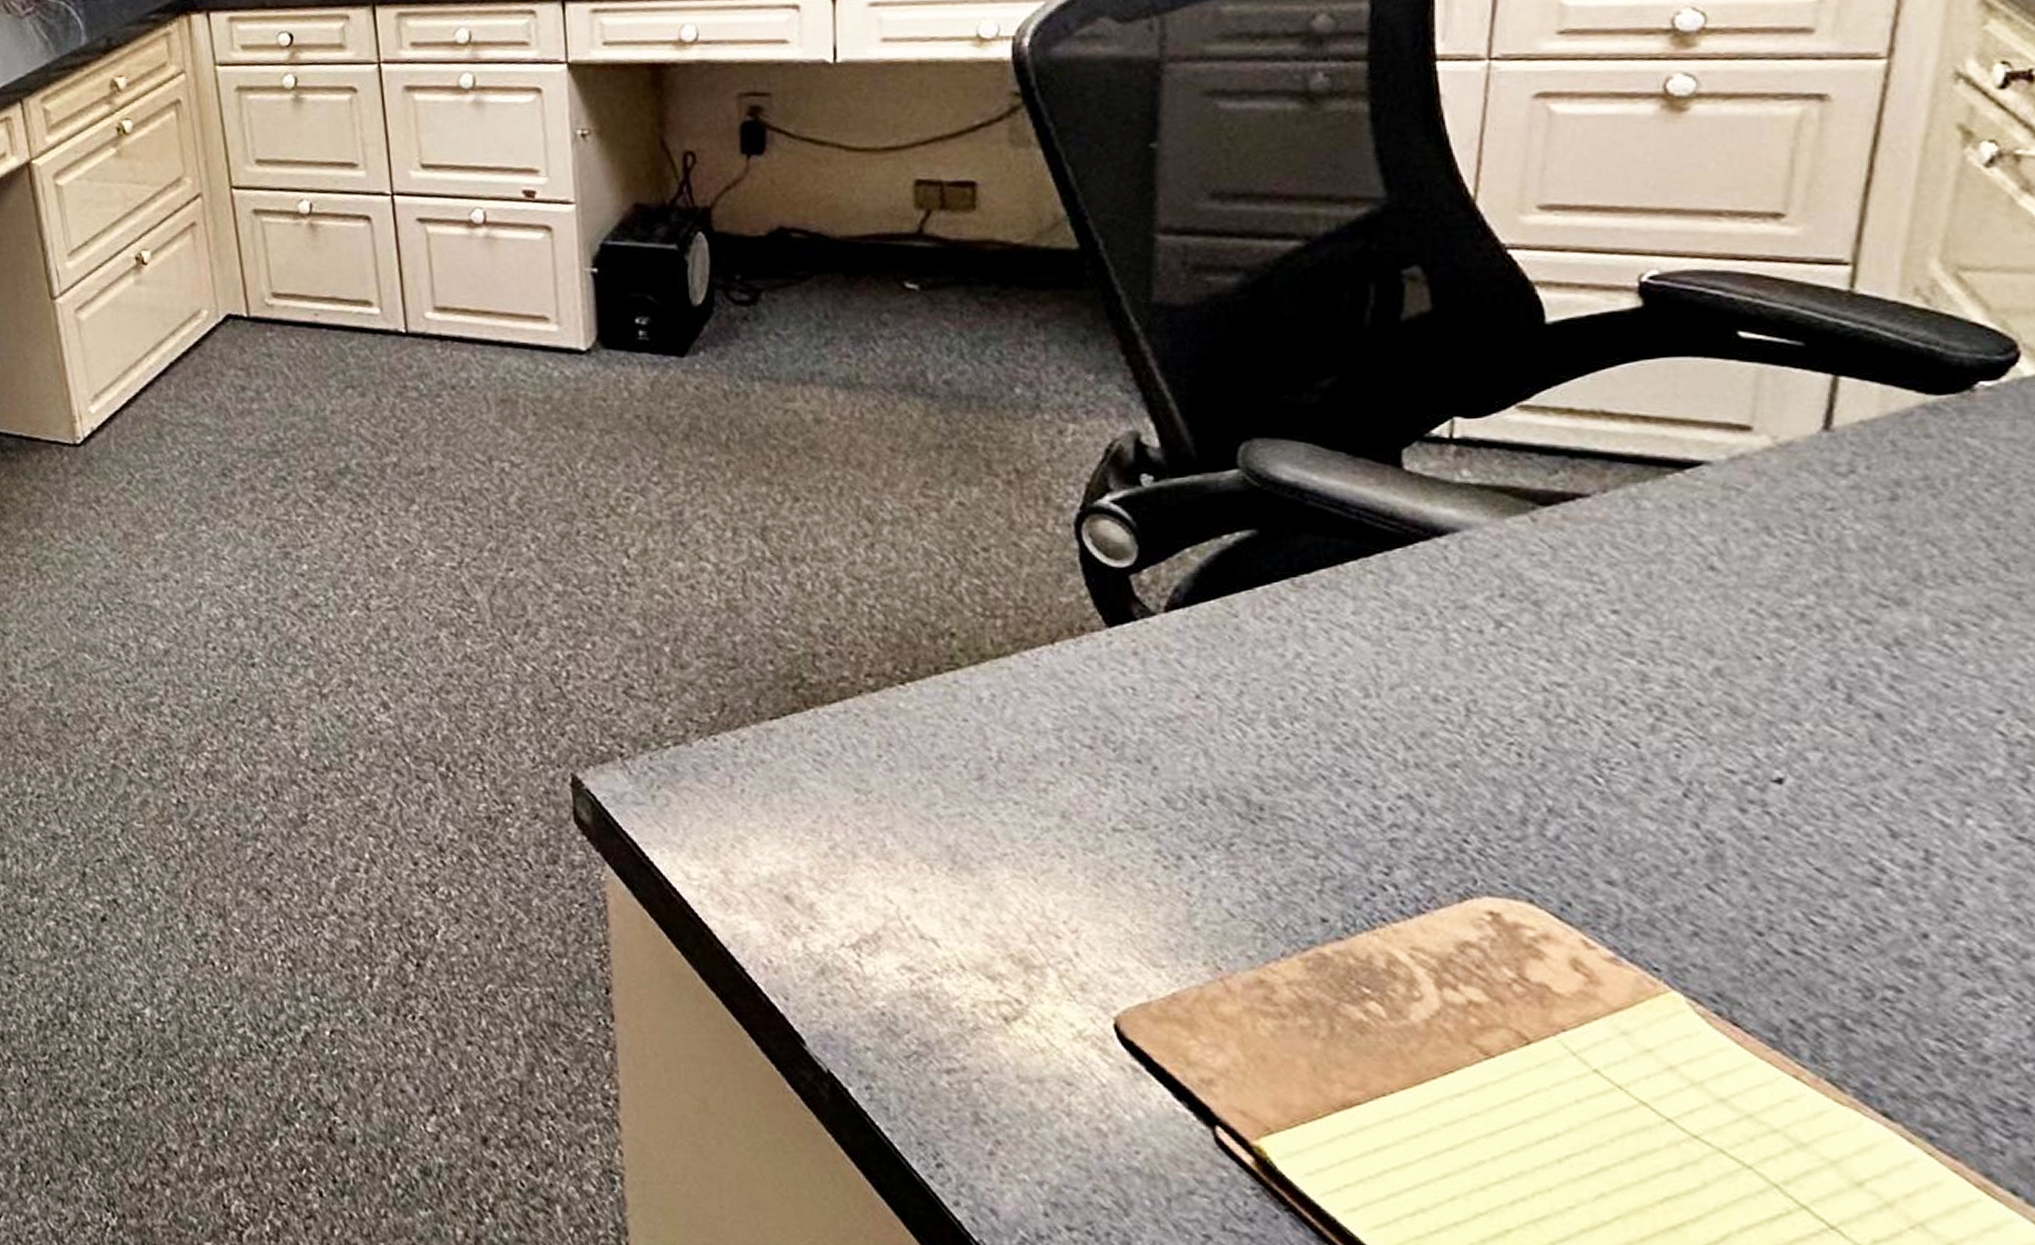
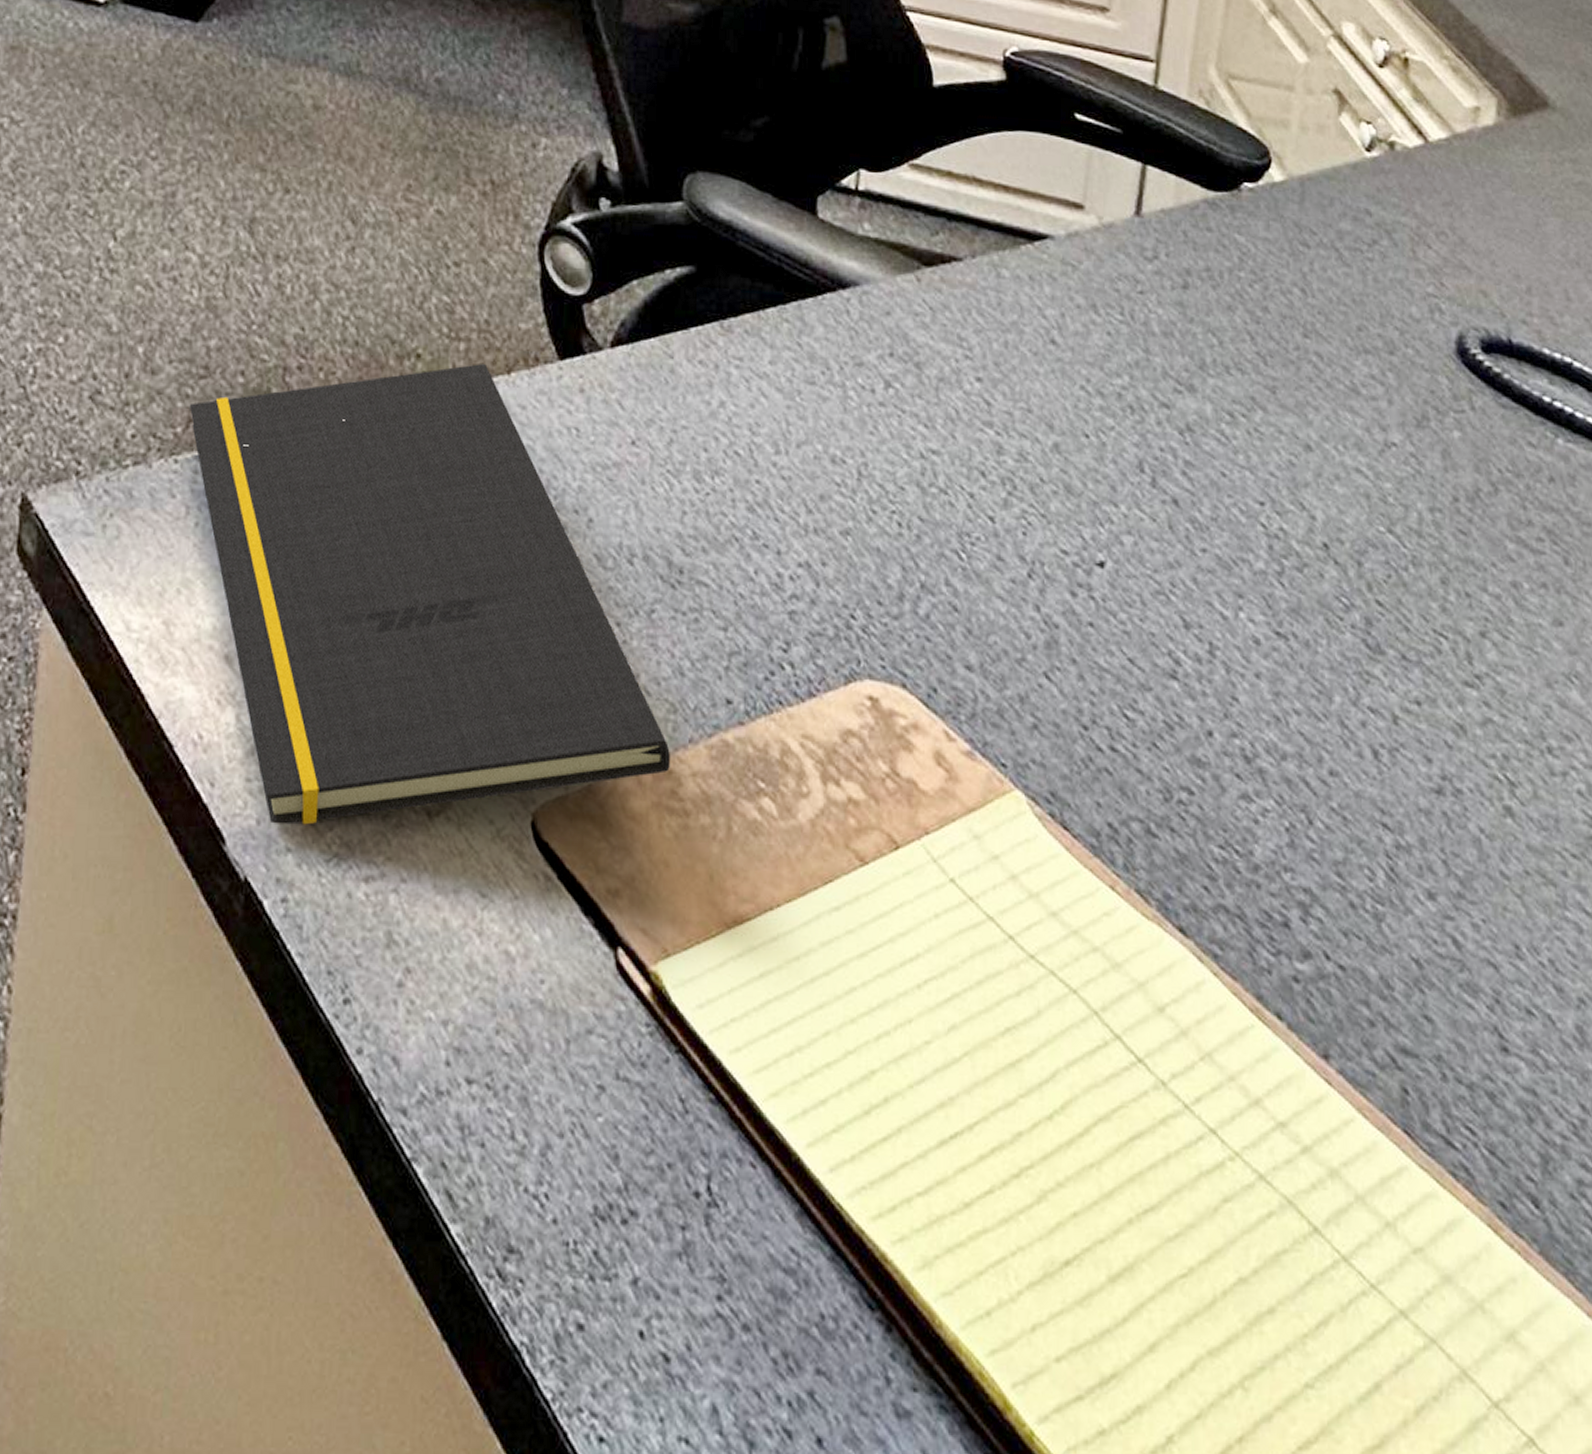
notepad: none [721,637,1262,1029] -> present [189,364,671,825]

